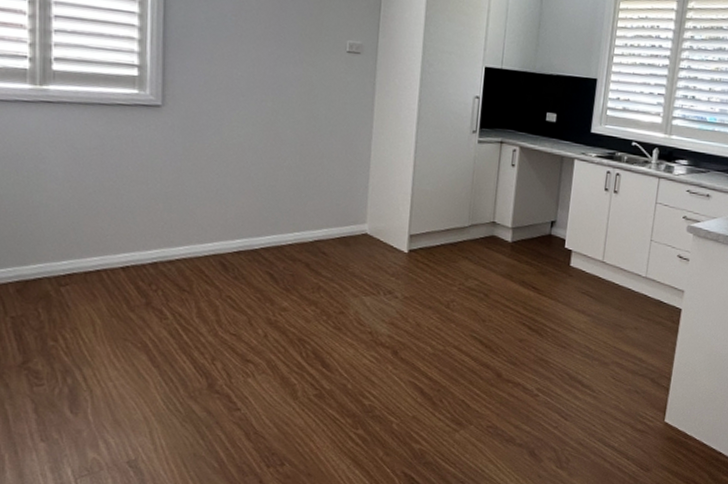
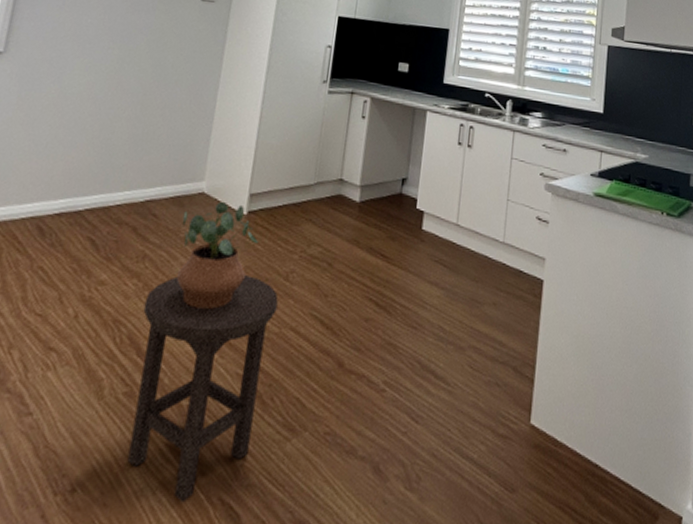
stool: none [323,304,442,474] -> present [127,275,279,503]
potted plant: none [349,242,420,331] -> present [176,202,258,309]

